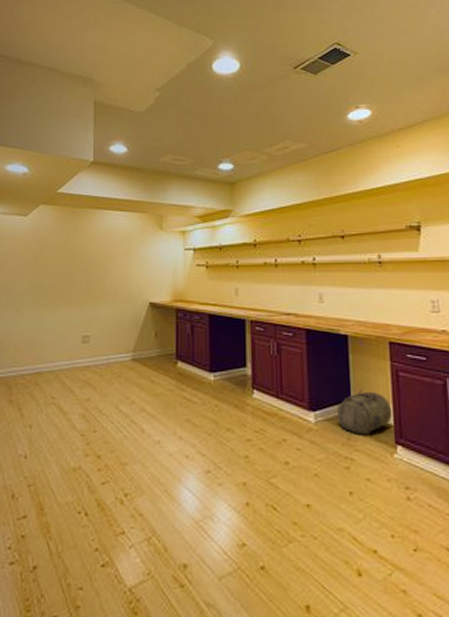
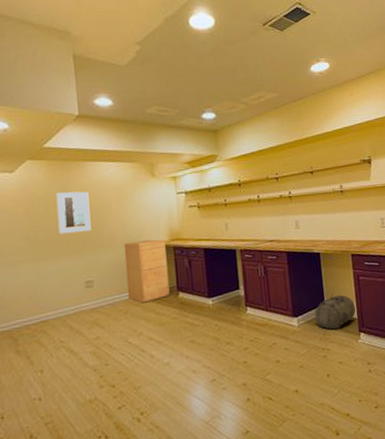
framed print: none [62,239,95,283] -> present [56,191,91,235]
filing cabinet: none [123,298,169,368] -> present [123,239,170,303]

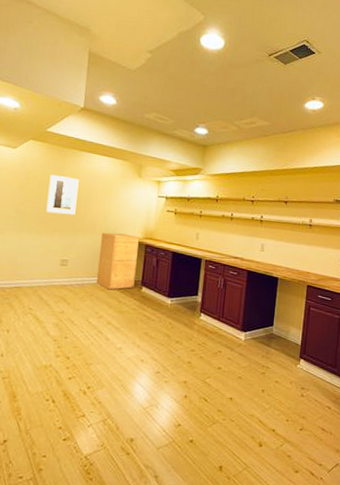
backpack: present [315,294,356,330] -> none [262,318,302,351]

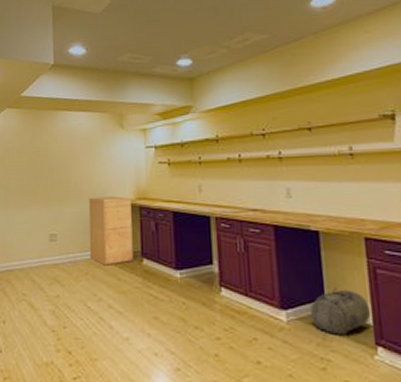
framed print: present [46,175,79,215] -> none [28,141,58,184]
backpack: none [262,318,302,351] -> present [311,288,372,335]

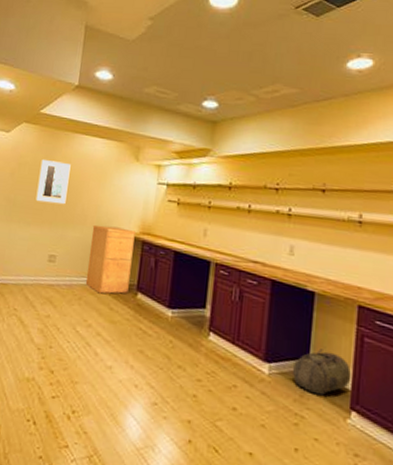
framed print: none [28,141,58,184] -> present [35,160,71,205]

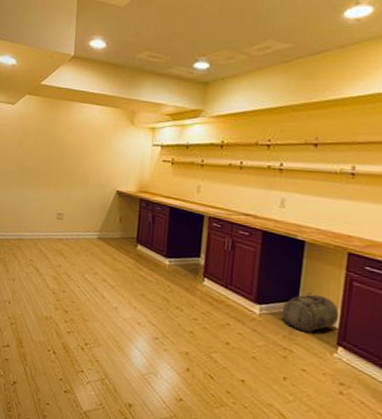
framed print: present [35,160,71,205] -> none [42,128,72,169]
filing cabinet: present [85,224,137,294] -> none [90,185,134,246]

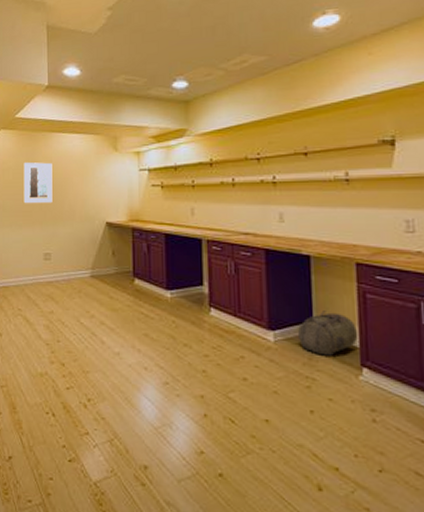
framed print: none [42,128,72,169] -> present [23,162,53,204]

